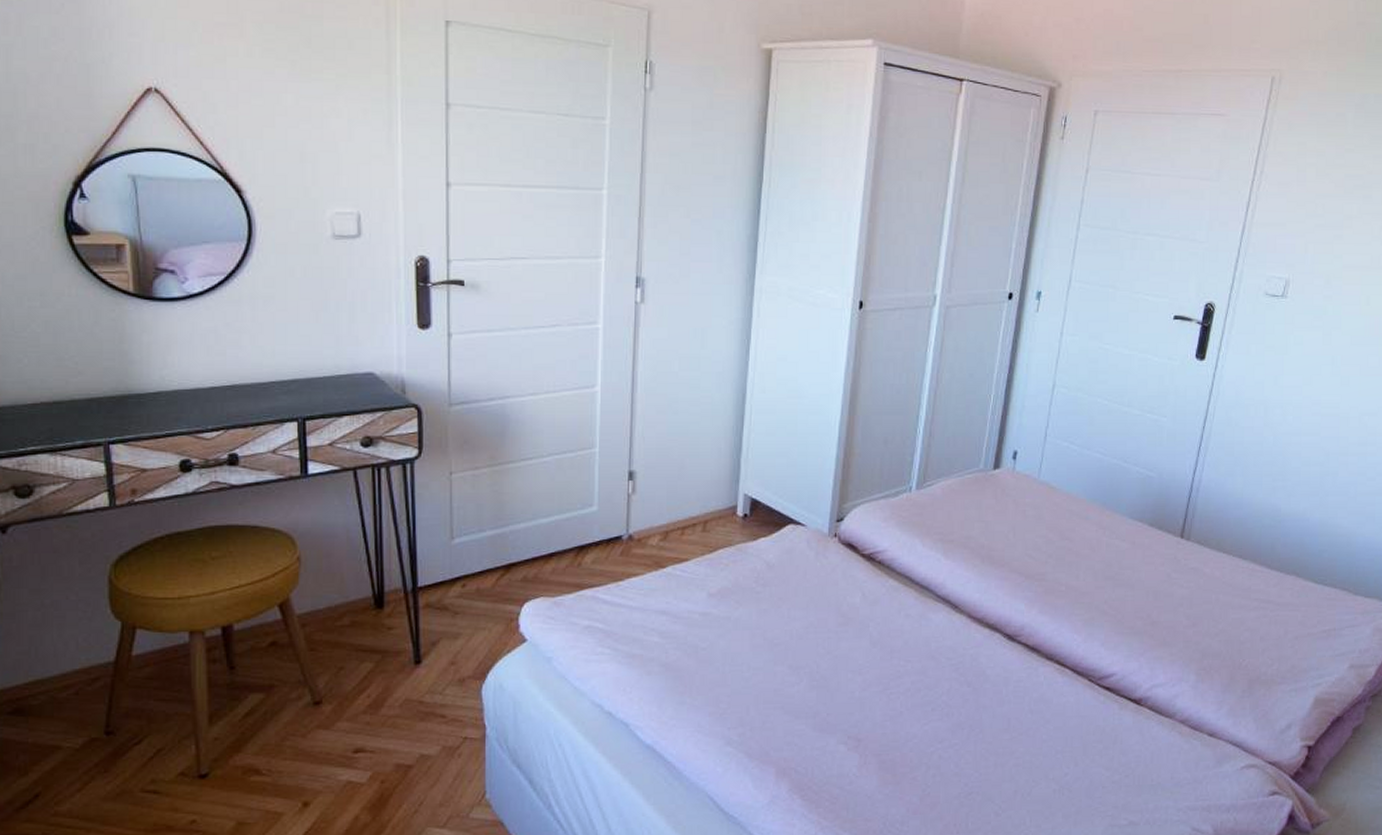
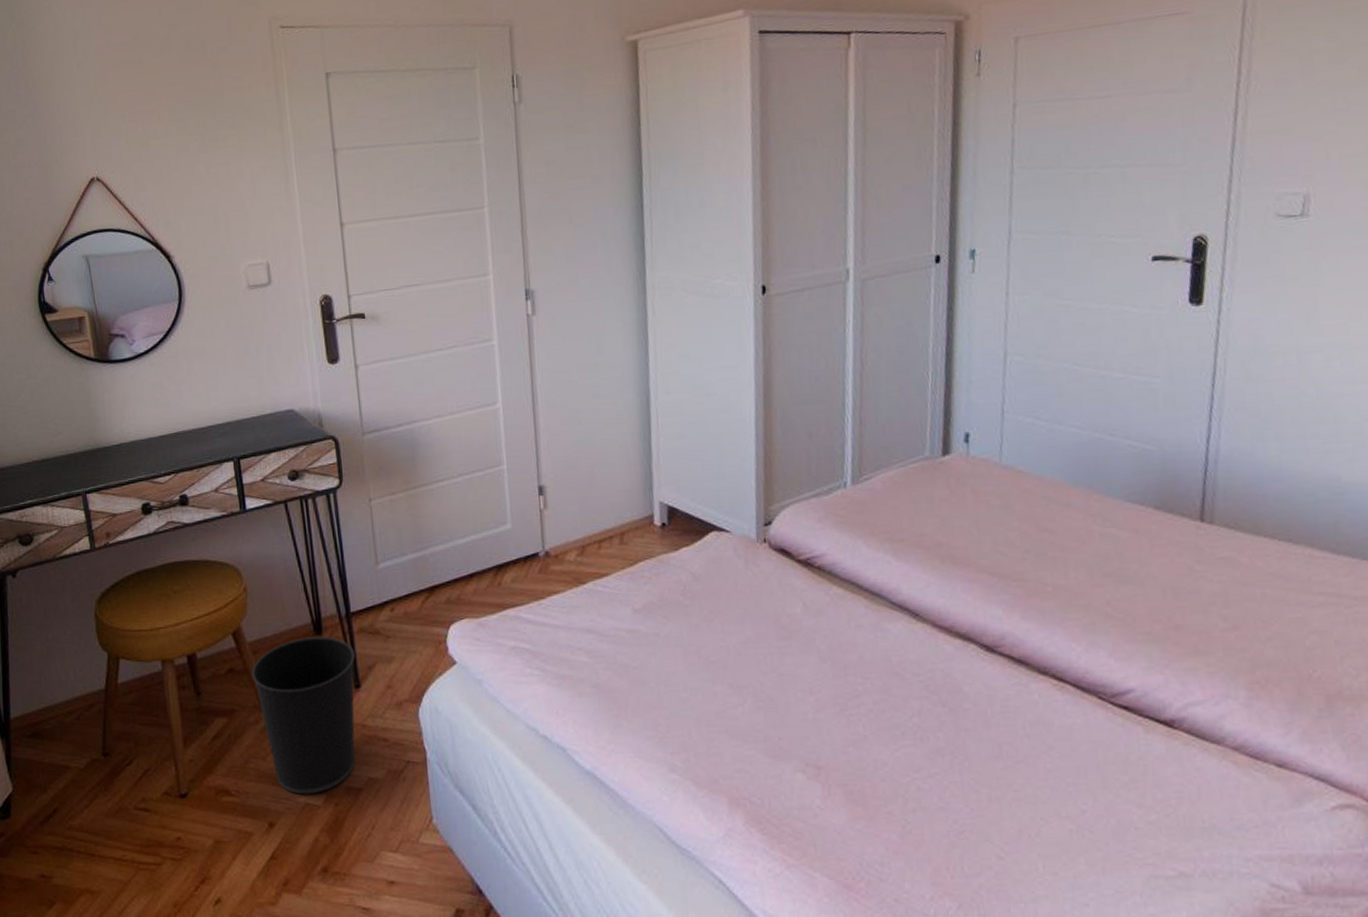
wastebasket: none [297,611,418,773] -> present [251,636,355,795]

